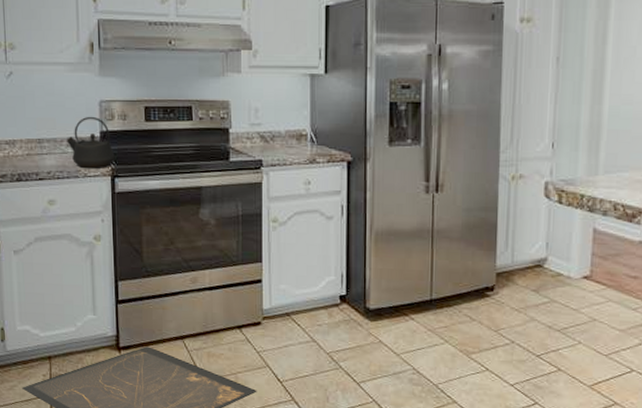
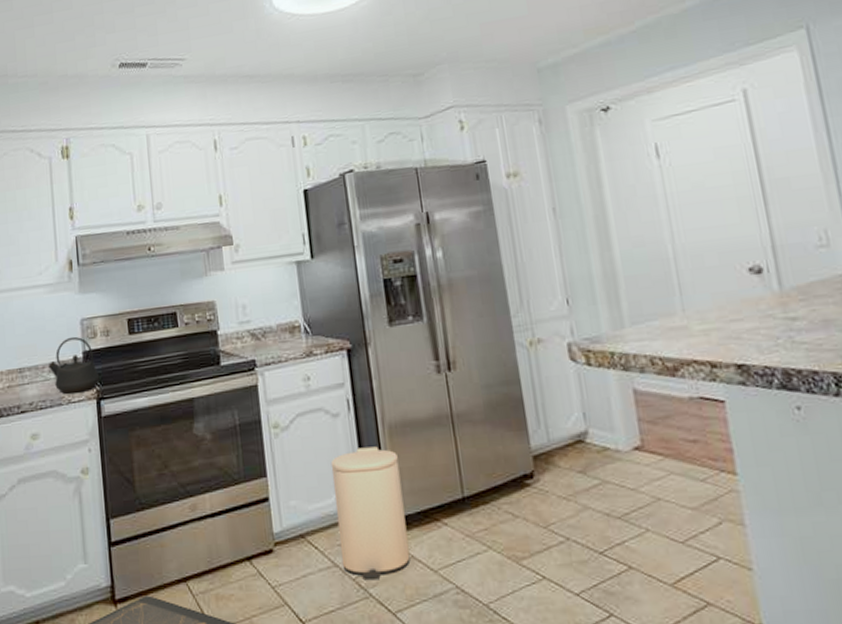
pedal bin: none [319,248,380,356] -> present [330,446,410,581]

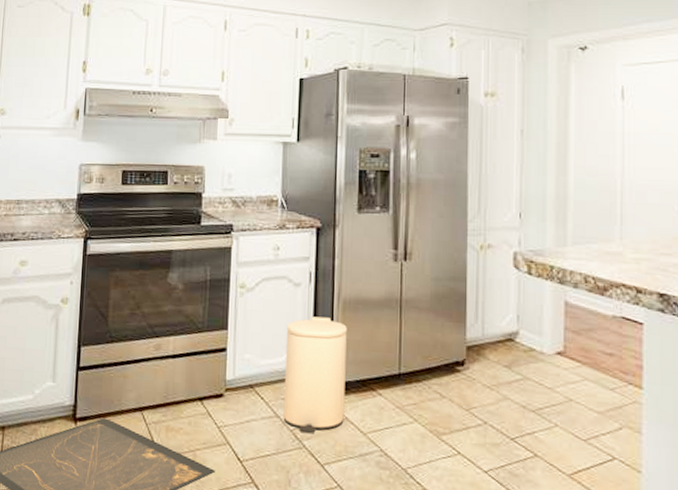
kettle: present [49,336,100,395] -> none [44,178,90,231]

